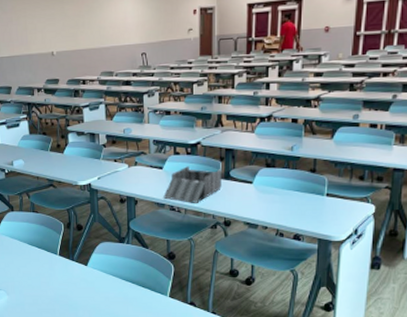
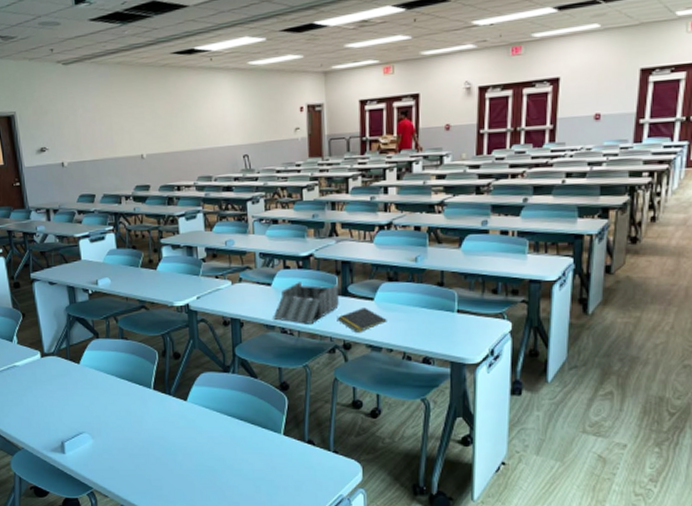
notepad: none [219,190,264,211] -> present [337,308,387,332]

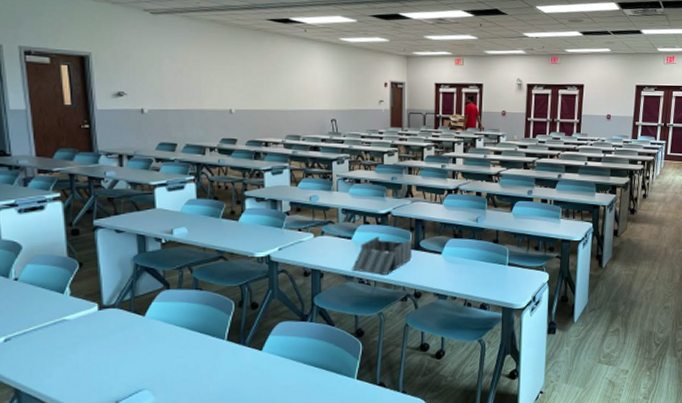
notepad: present [337,308,387,332] -> none [409,260,452,282]

